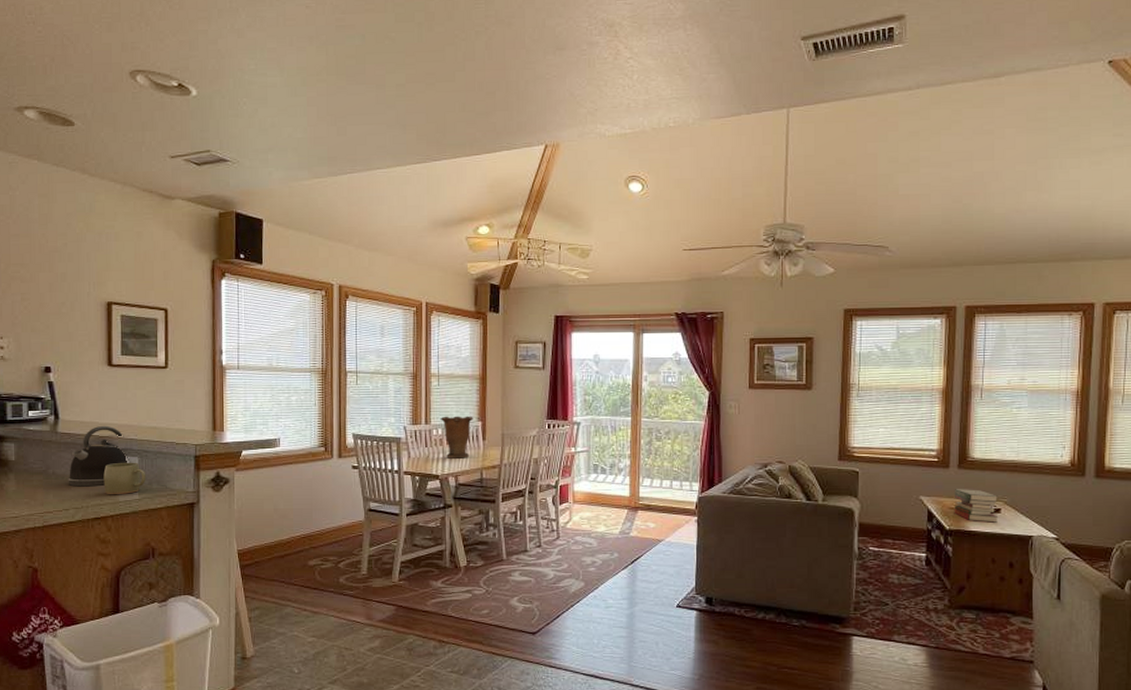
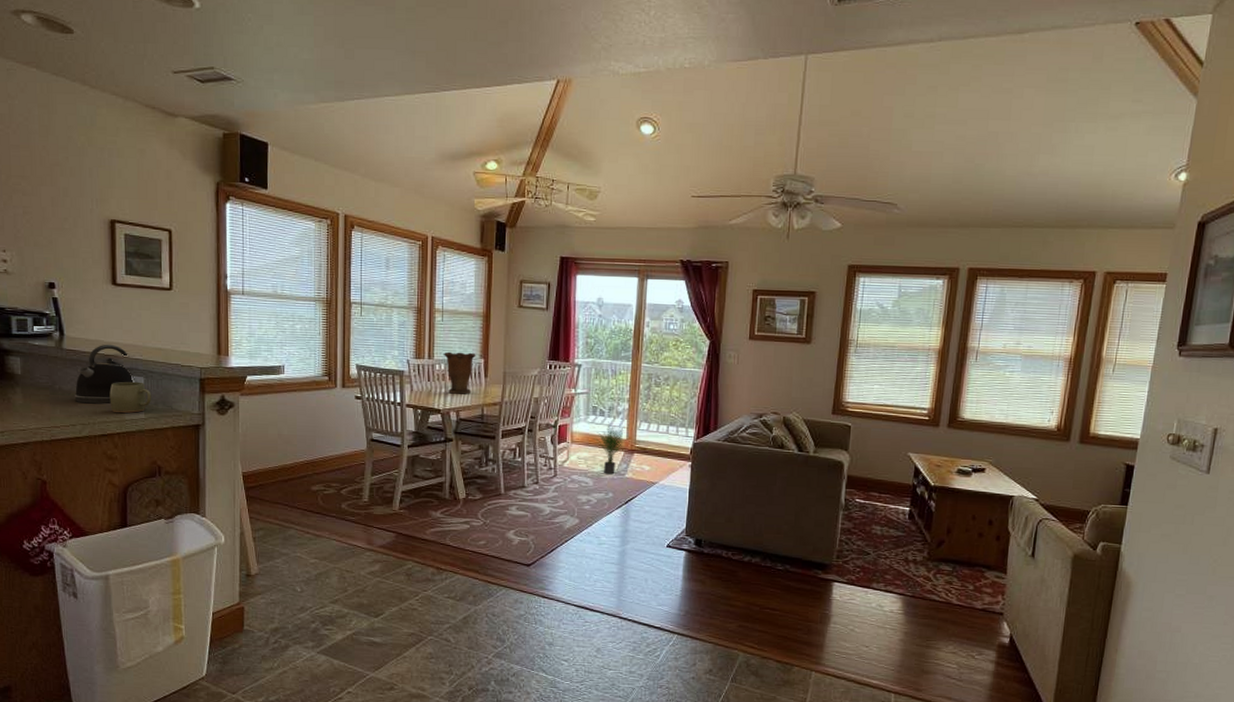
potted plant: none [595,480,628,534] -> present [593,423,625,475]
books: present [954,489,998,523] -> none [940,447,983,482]

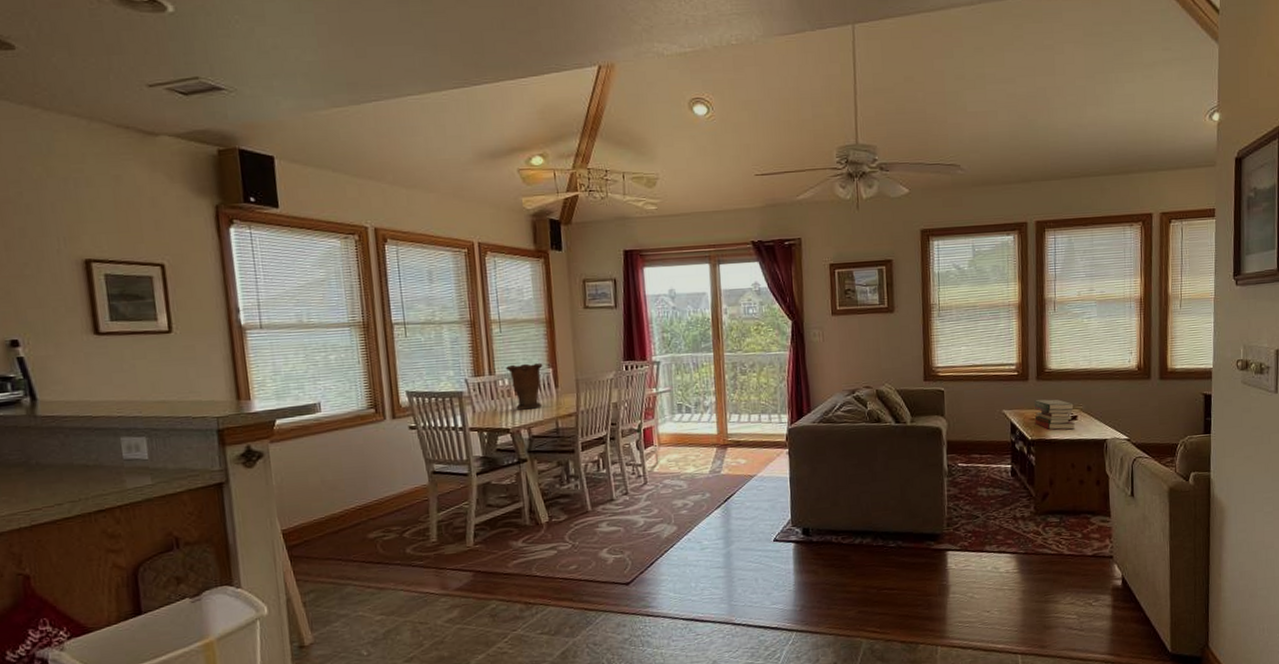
kettle: present [74,344,135,404] -> none [57,403,135,477]
mug: present [109,381,152,413] -> none [103,442,159,482]
potted plant: present [593,423,625,475] -> none [681,419,716,474]
books: none [940,447,983,482] -> present [1034,399,1075,430]

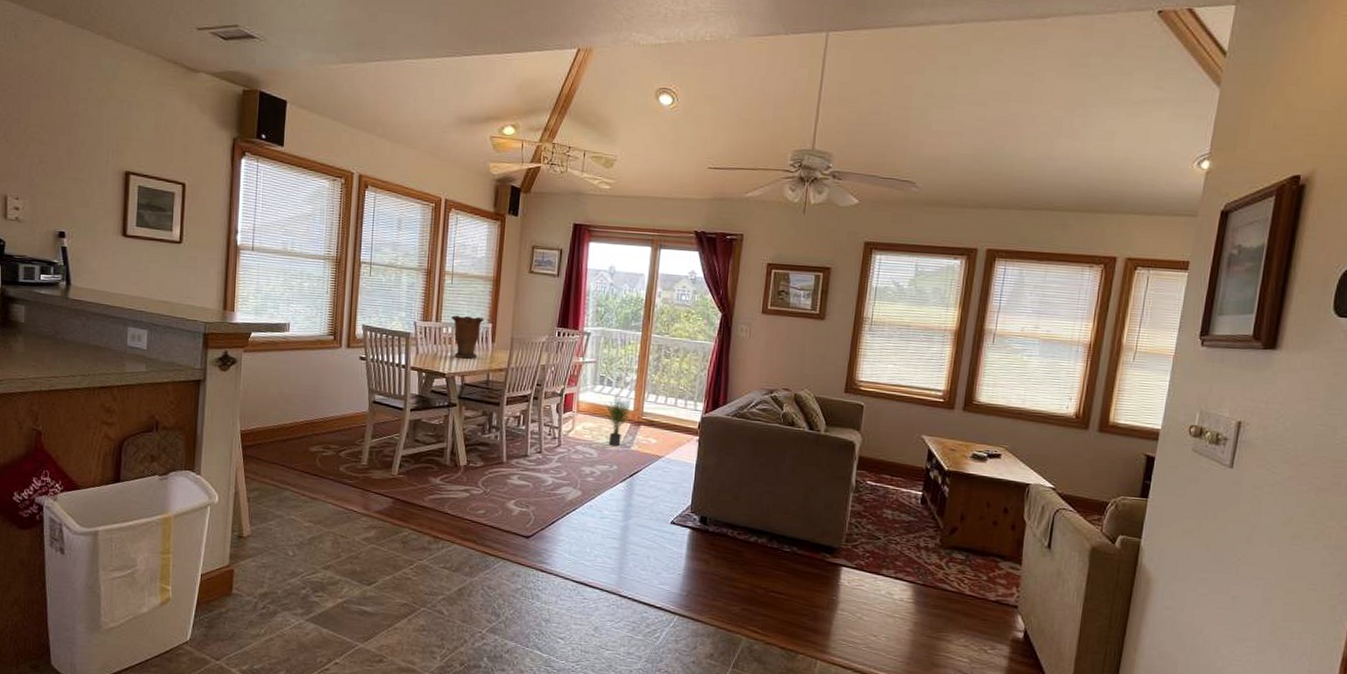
potted plant: none [681,419,716,474] -> present [599,393,632,447]
books: present [1034,399,1075,430] -> none [954,431,999,468]

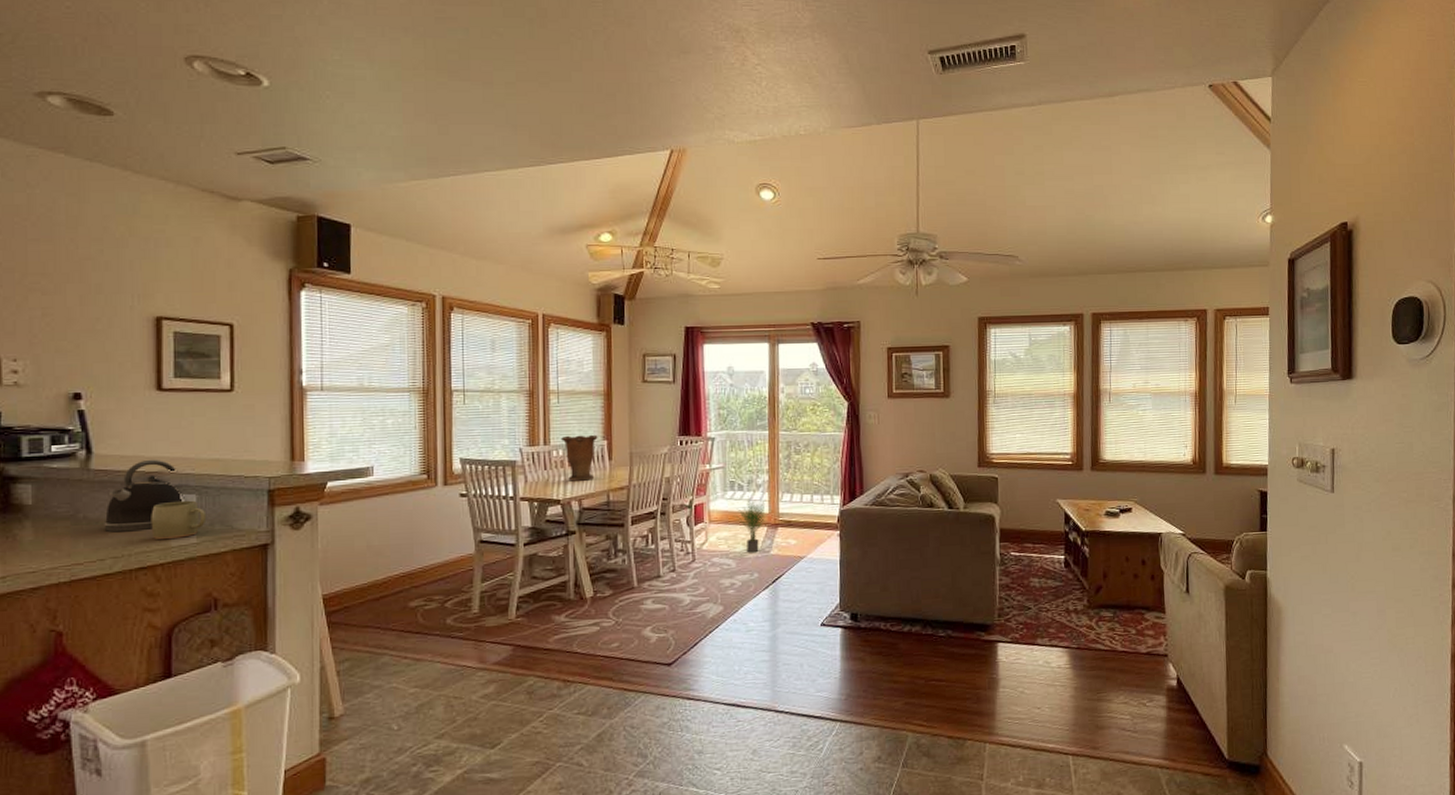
kettle: none [76,295,138,356] -> present [104,459,185,533]
mug: none [111,333,155,366] -> present [151,500,207,539]

